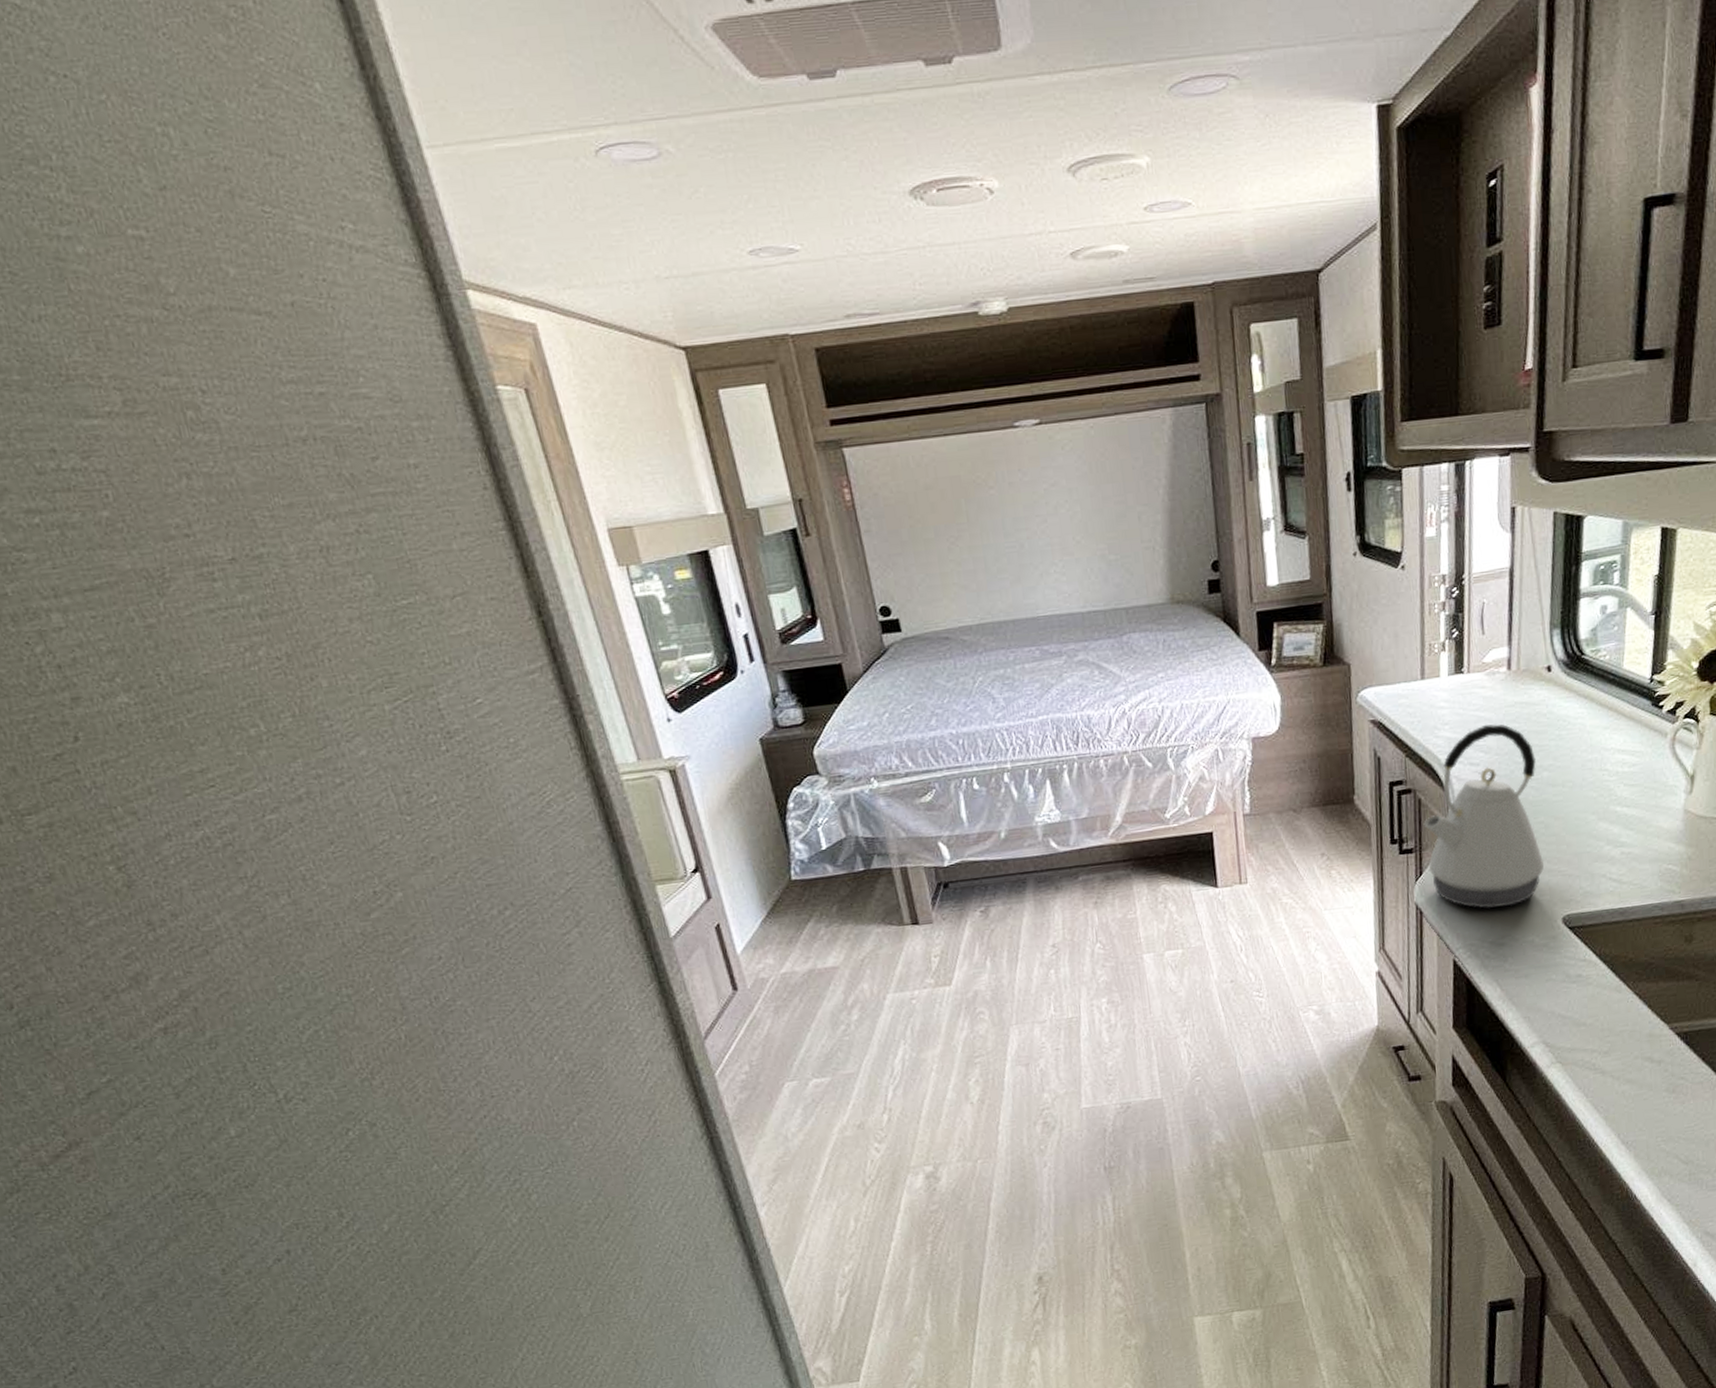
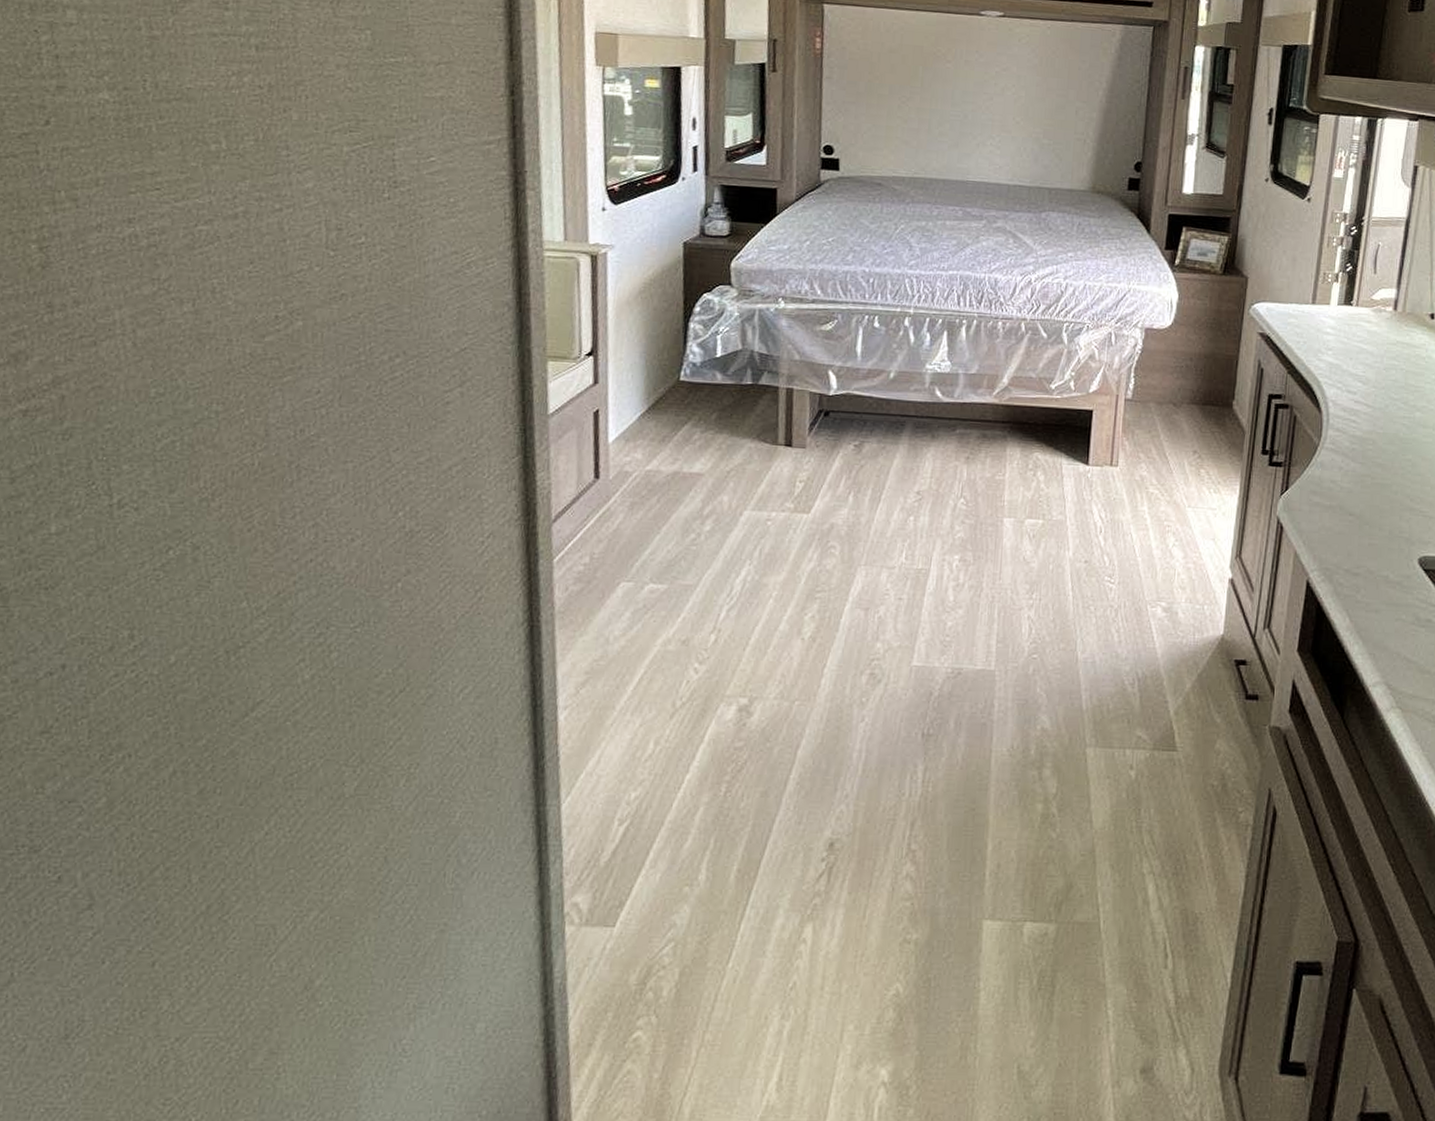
kettle: present [1423,724,1544,909] -> none [1295,357,1410,538]

